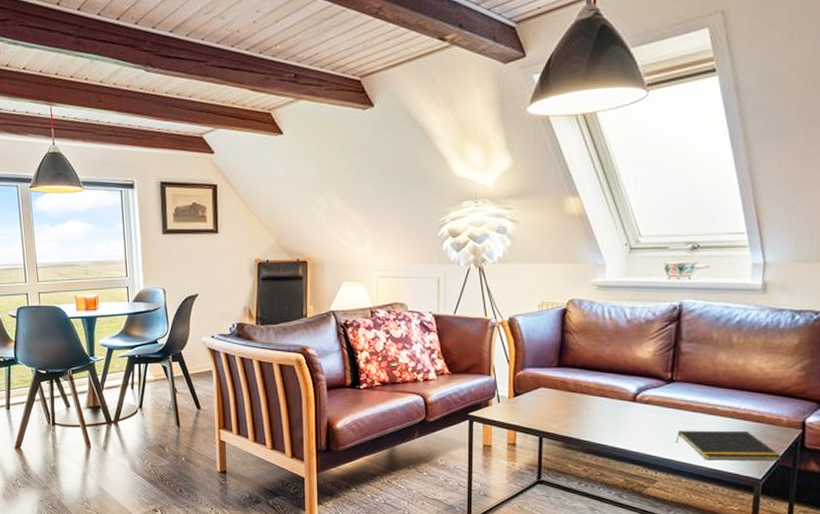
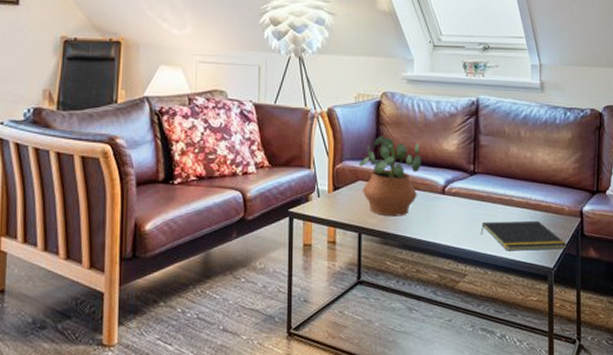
potted plant: none [540,343,610,423] -> present [358,135,421,217]

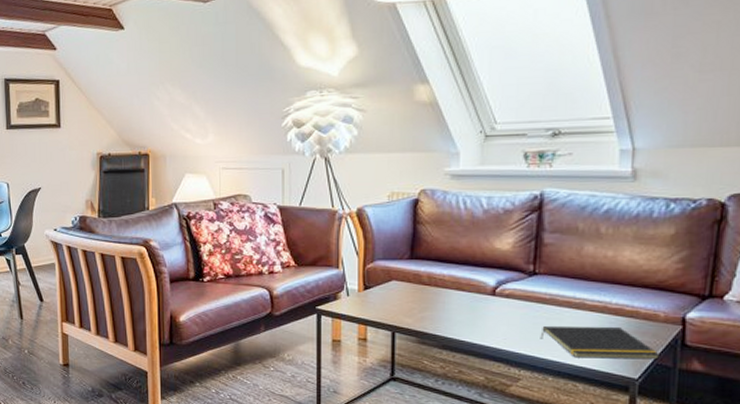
potted plant: present [358,135,421,217] -> none [392,235,467,317]

